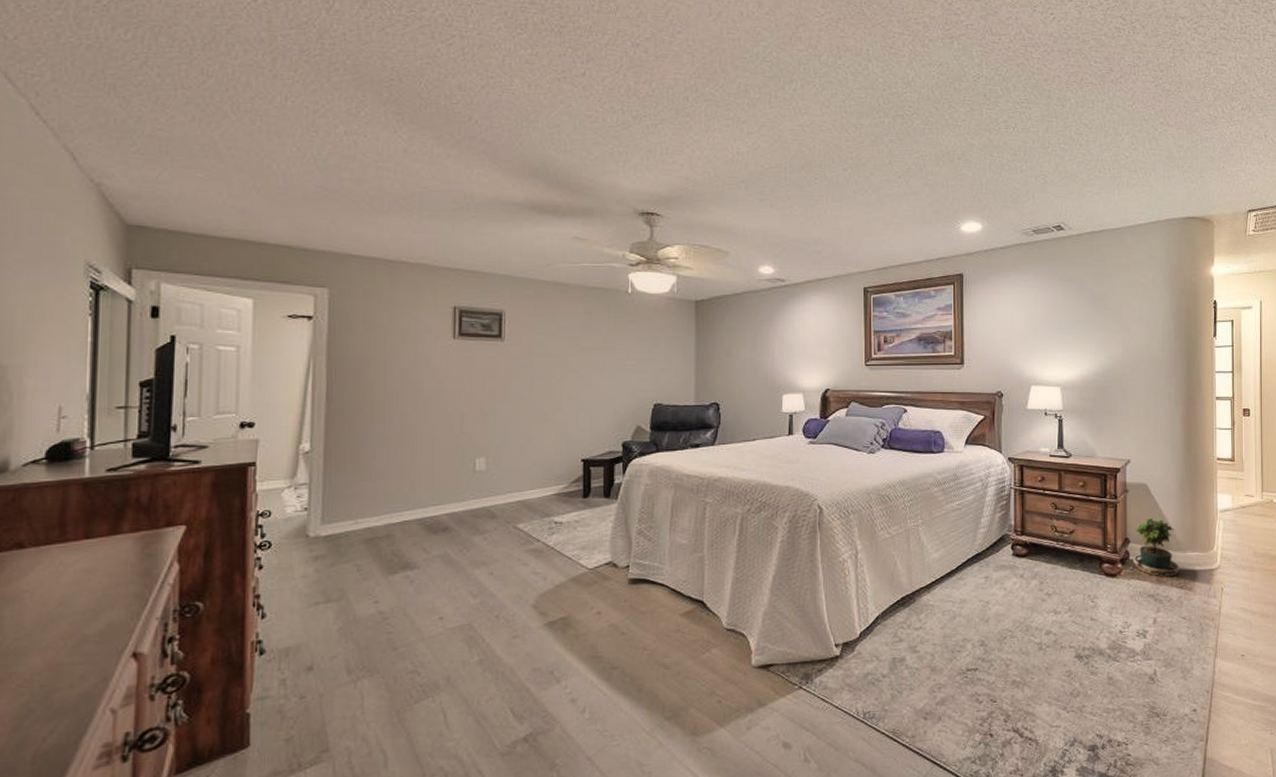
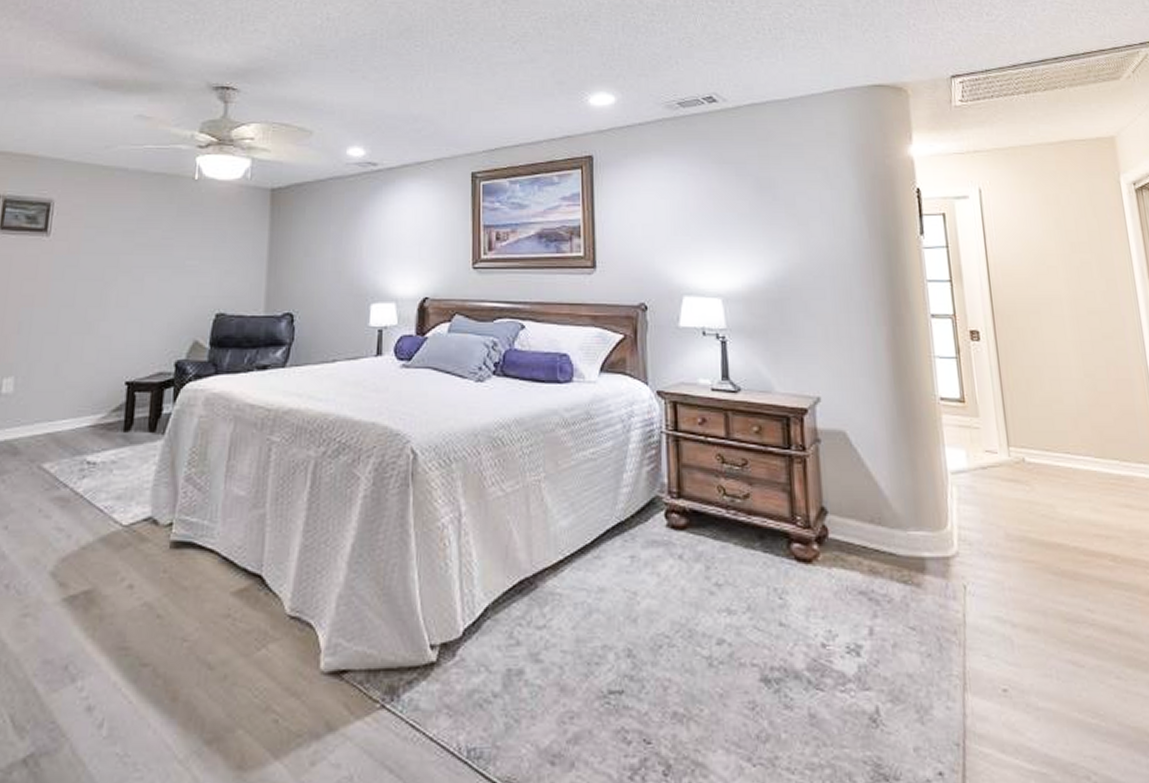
potted plant: present [1125,517,1180,577] -> none [823,478,901,566]

